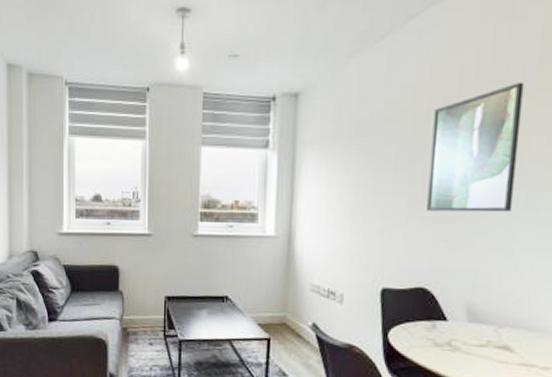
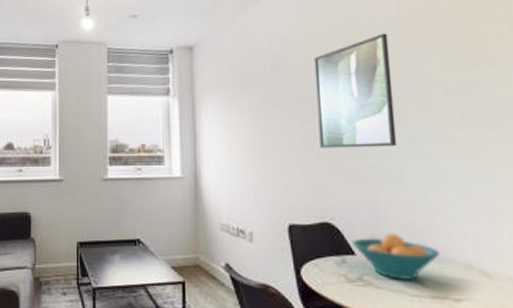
fruit bowl: none [445,301,536,347] -> present [352,233,440,280]

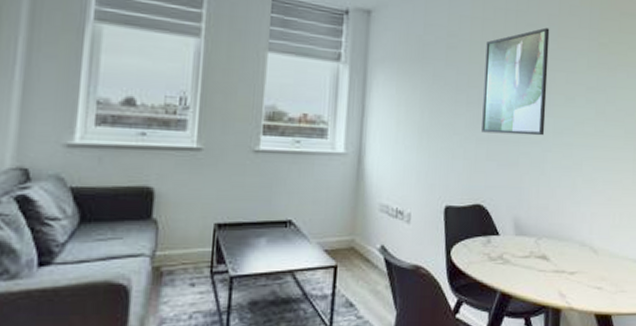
fruit bowl: present [352,233,440,280] -> none [498,215,564,257]

